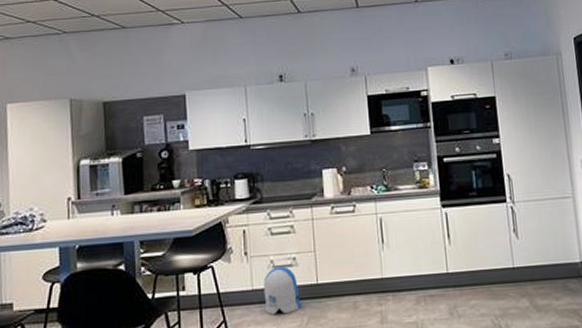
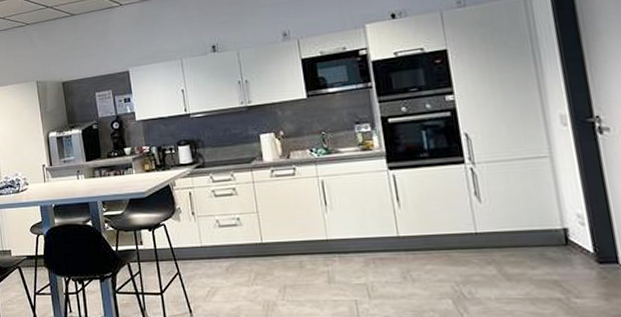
sun visor: present [263,266,302,314] -> none [211,226,248,270]

